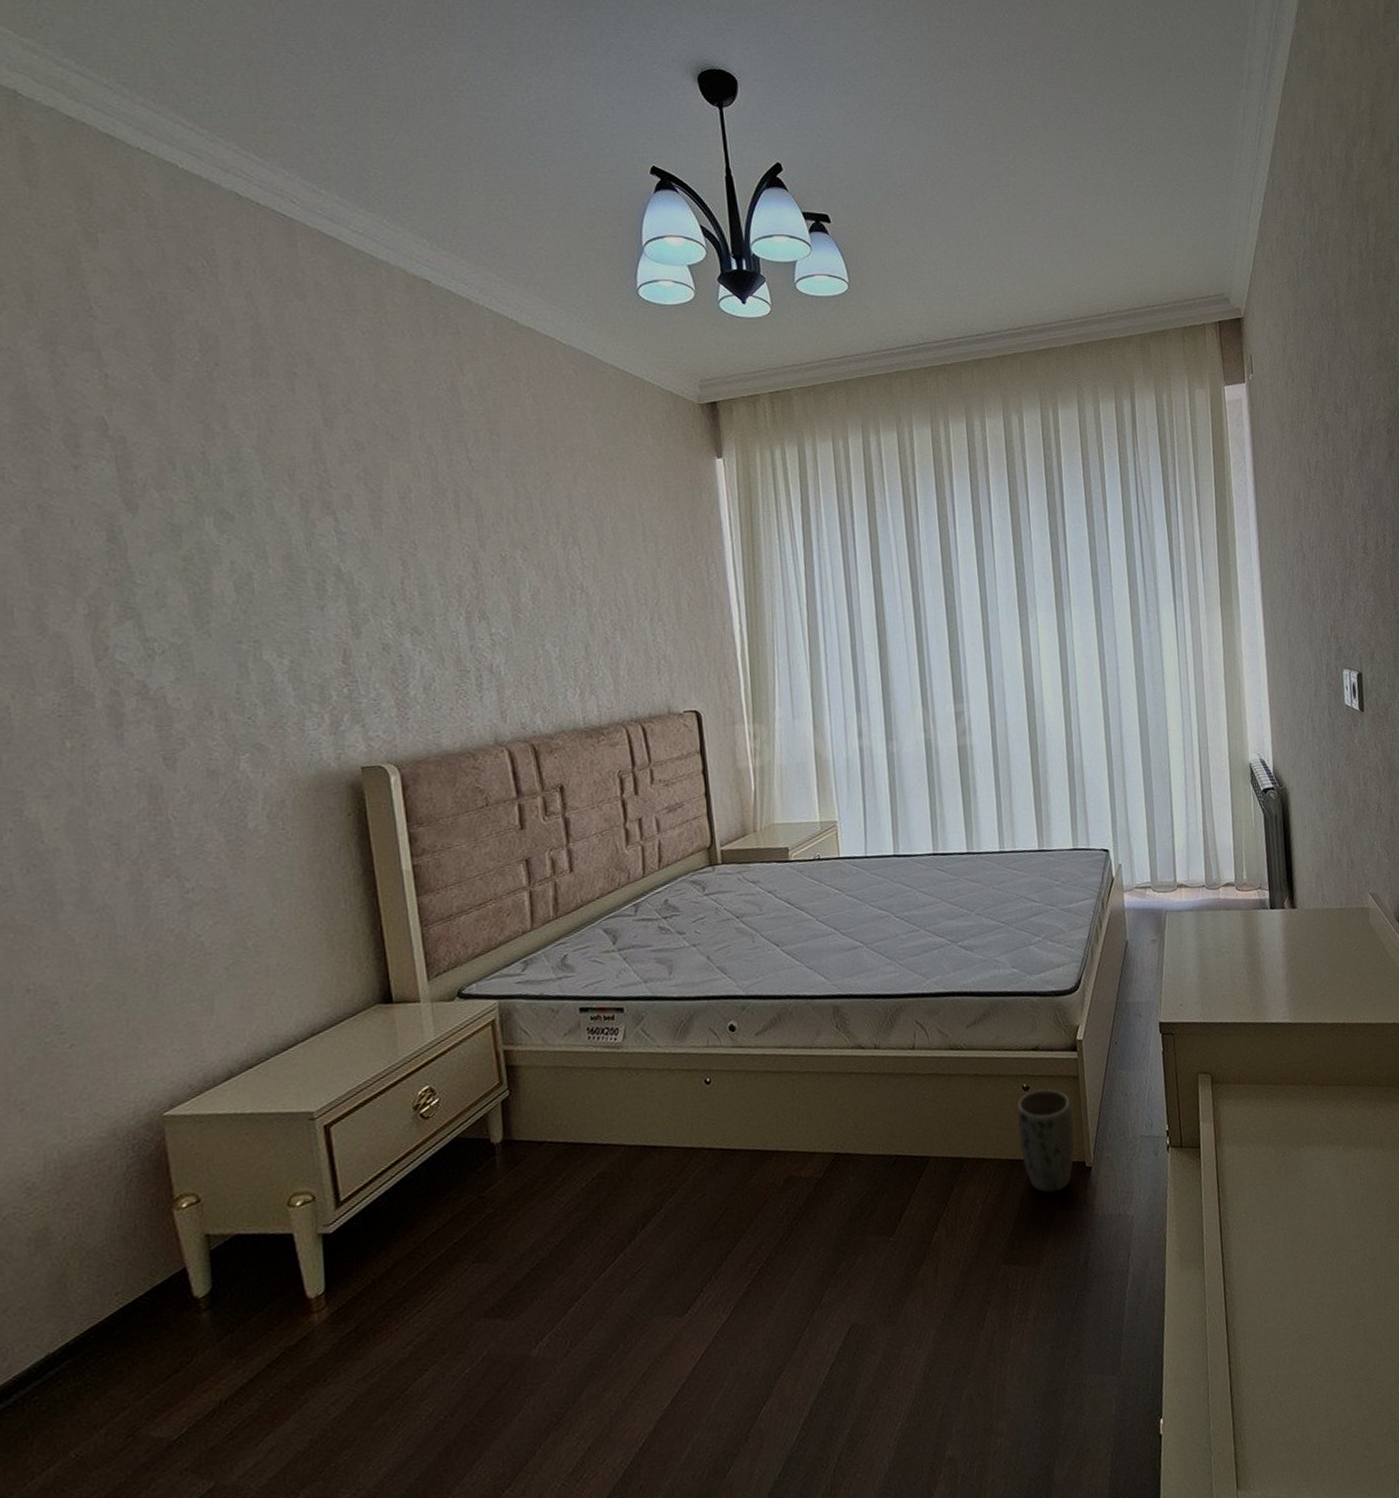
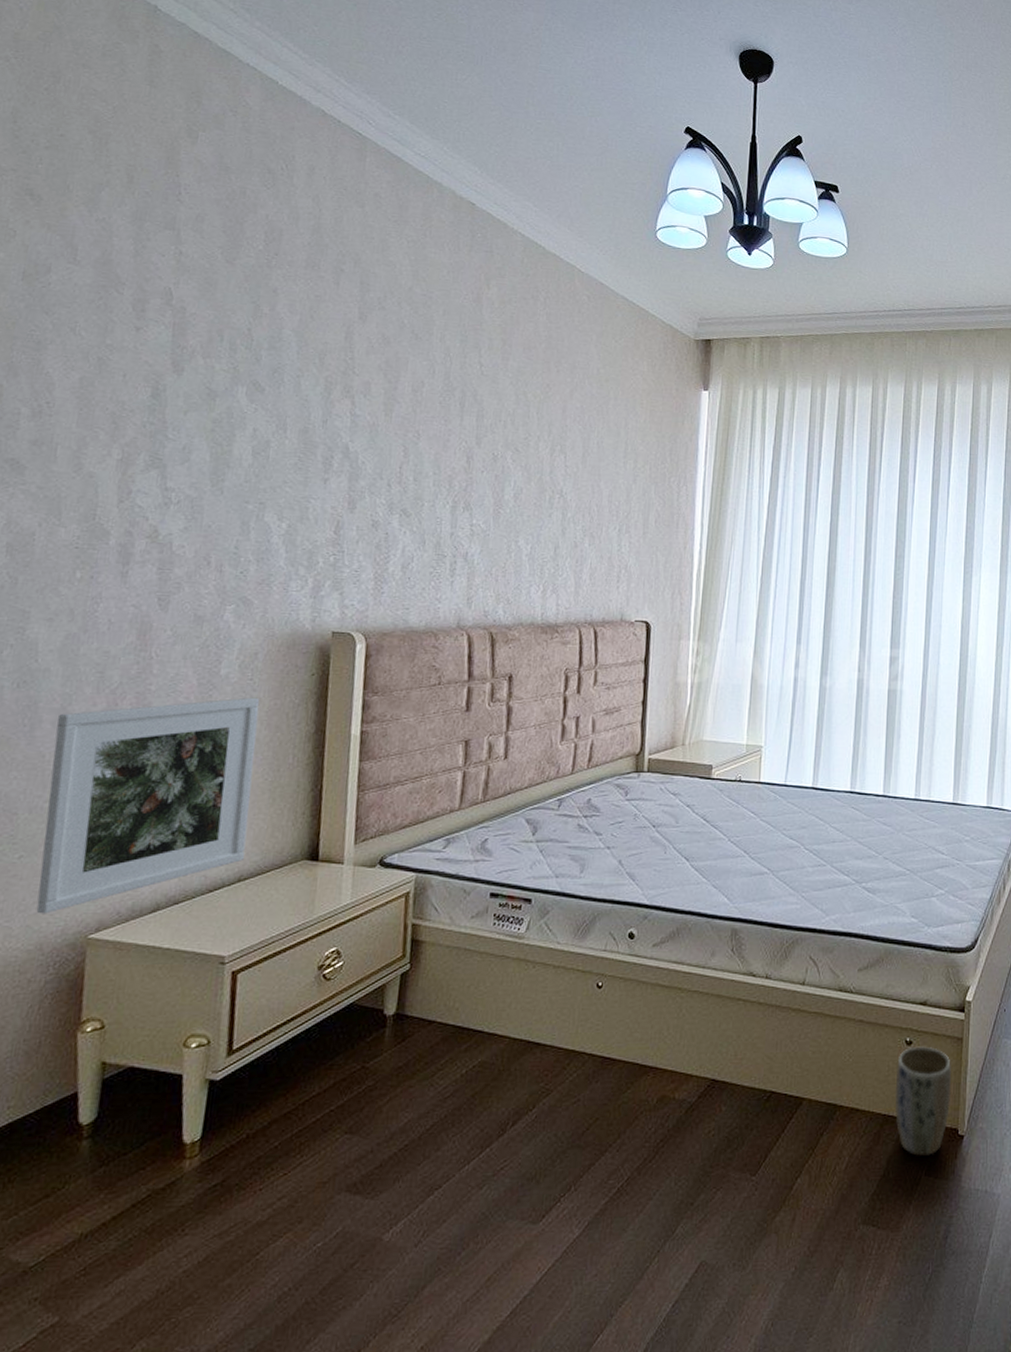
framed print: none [80,846,313,1100] -> present [36,697,260,914]

